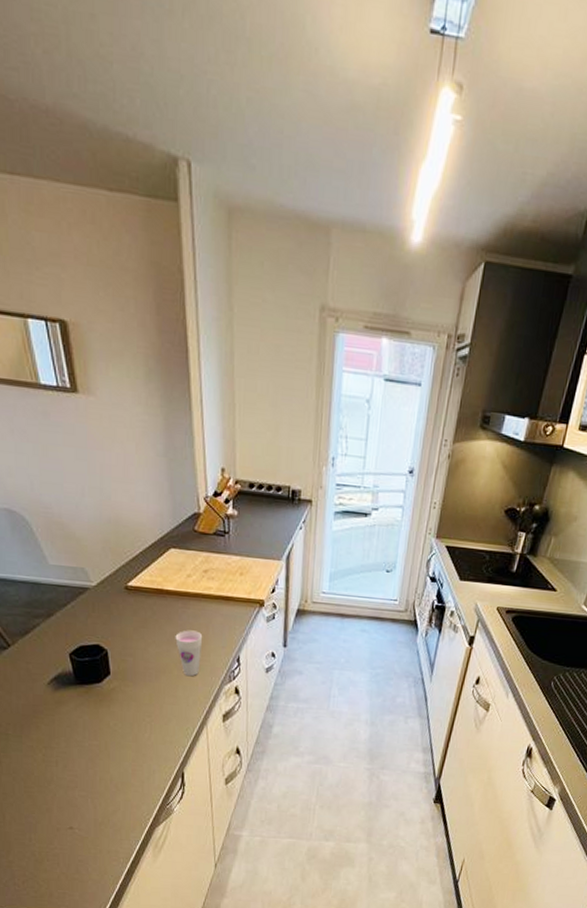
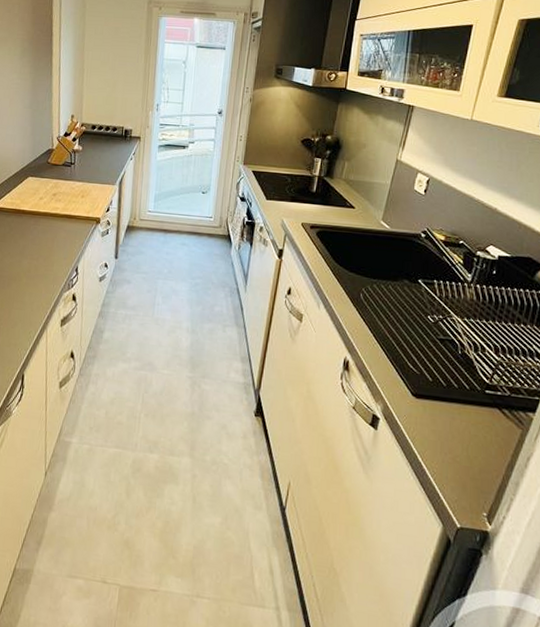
cup: present [175,630,203,677] -> none [26,243,49,285]

